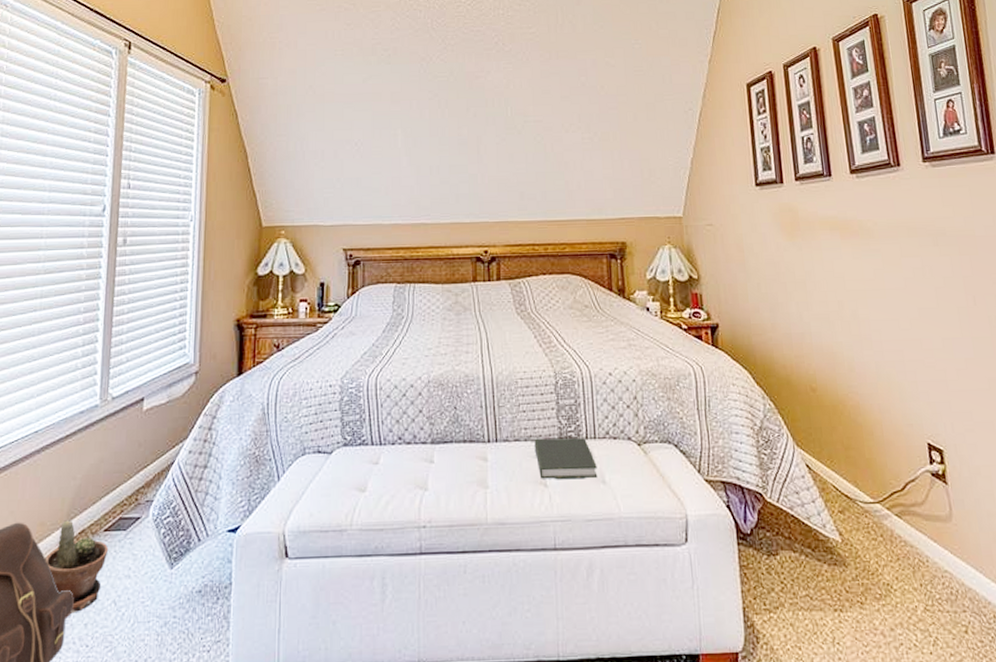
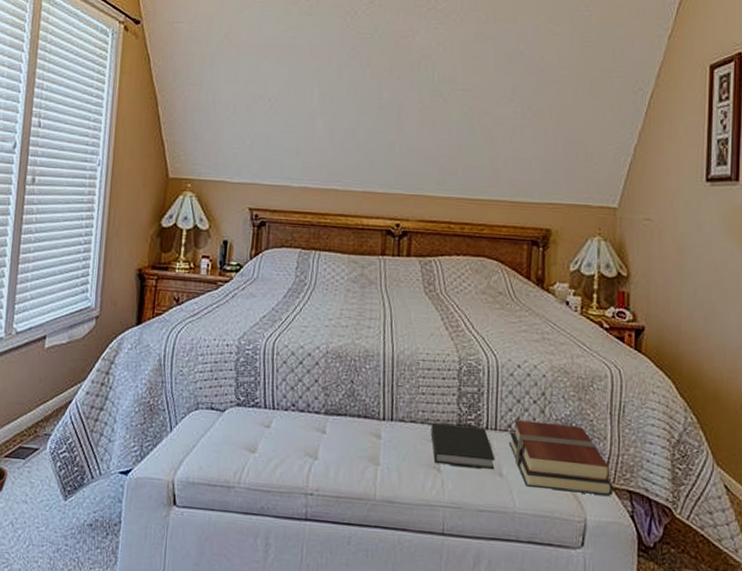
books: none [608,425,708,491] -> present [509,420,613,496]

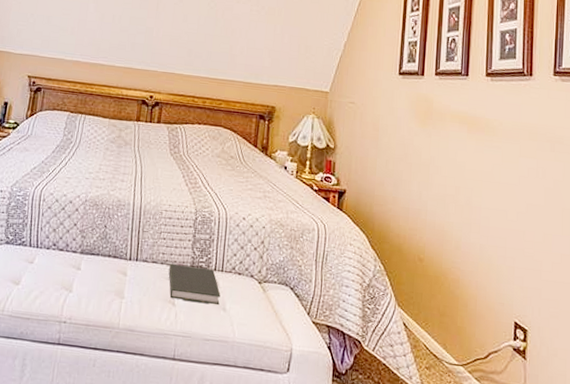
books: present [509,420,613,496] -> none [233,263,315,329]

